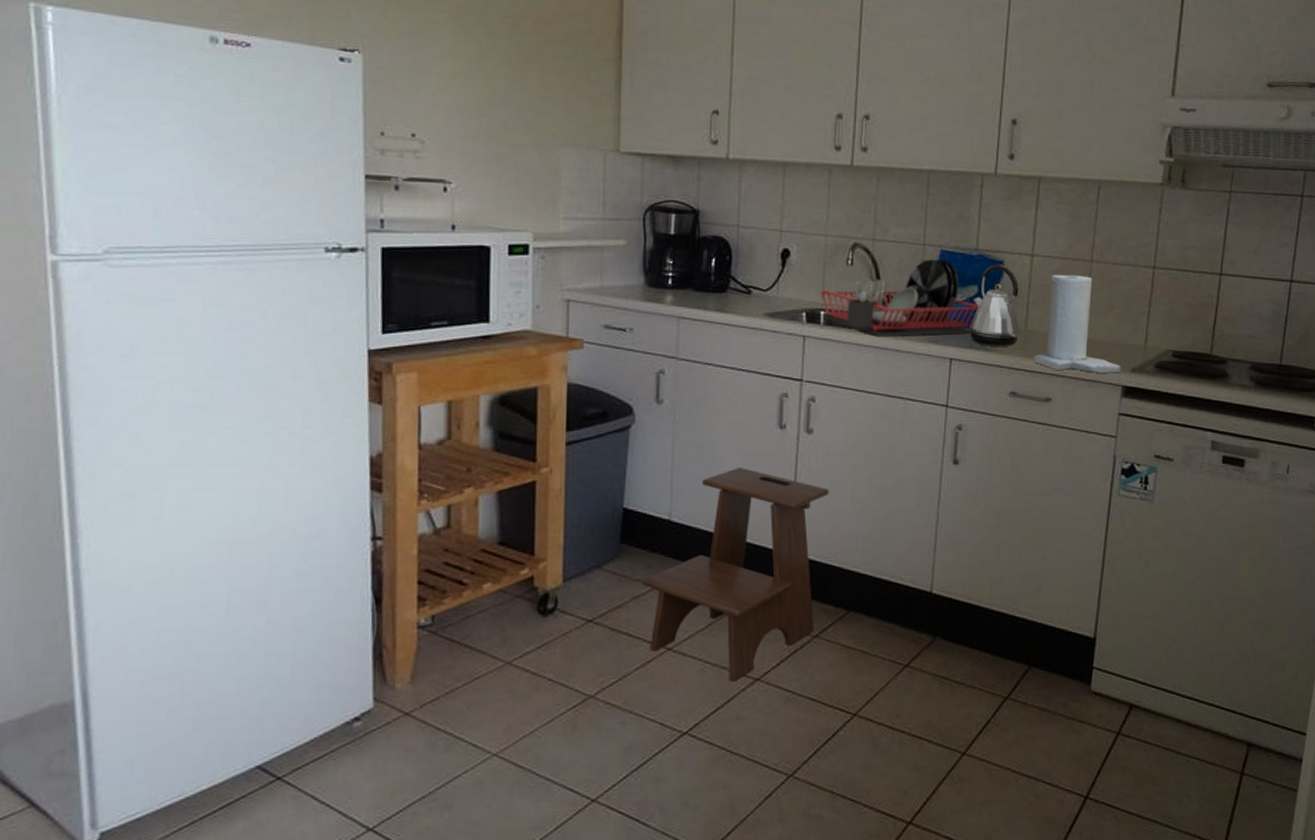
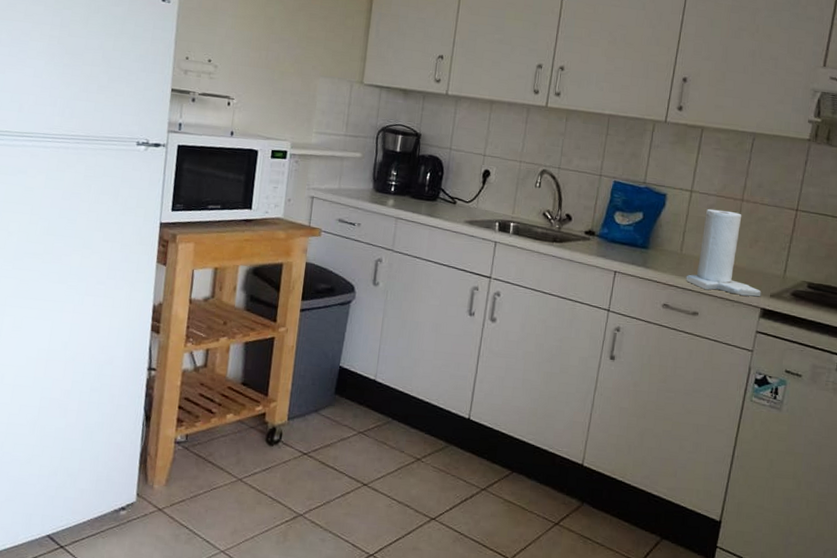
step stool: present [643,468,829,682] -> none [349,343,505,518]
dish rack: present [820,259,978,337] -> none [511,187,641,252]
kettle: present [968,264,1020,348] -> none [632,196,678,266]

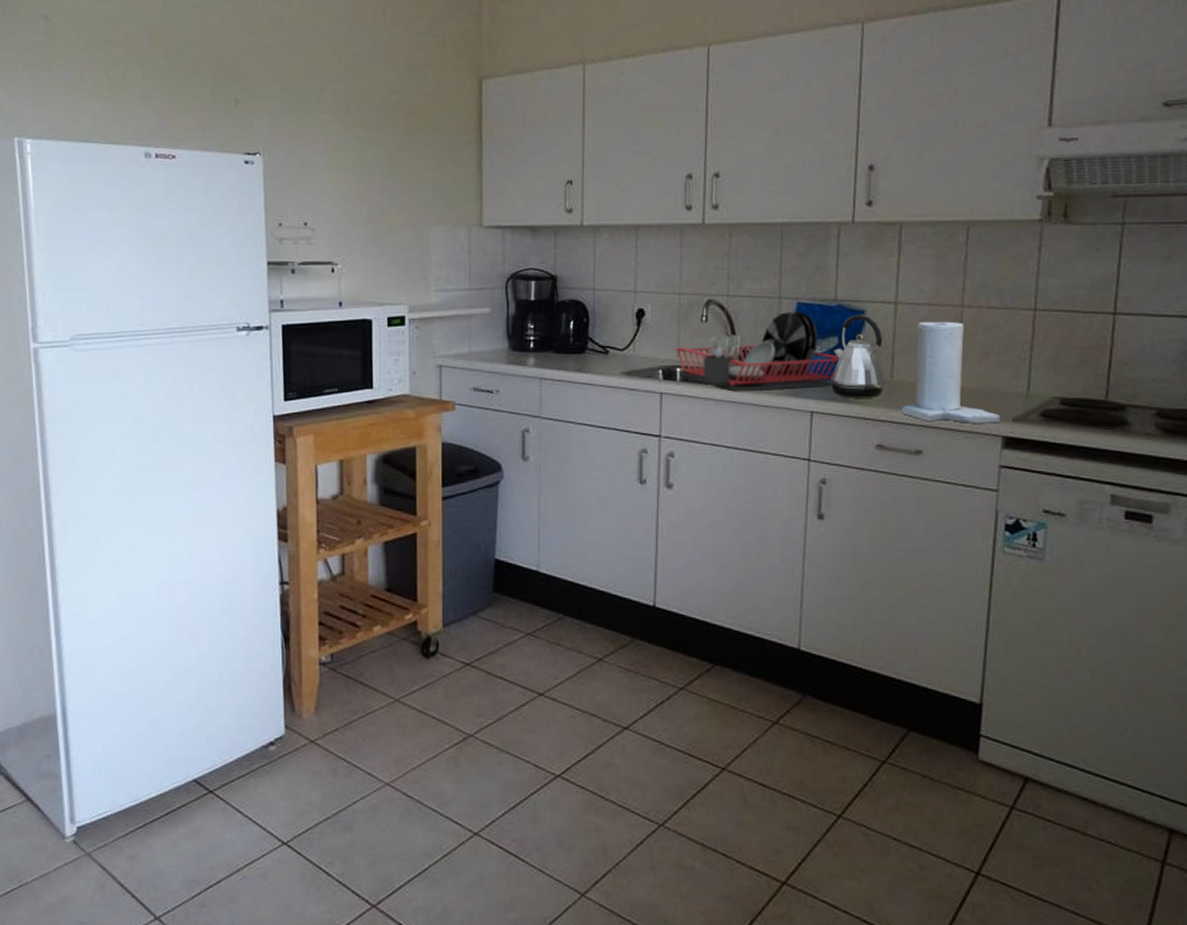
dish rack: none [511,187,641,252] -> present [675,312,839,392]
kettle: none [632,196,678,266] -> present [829,314,885,399]

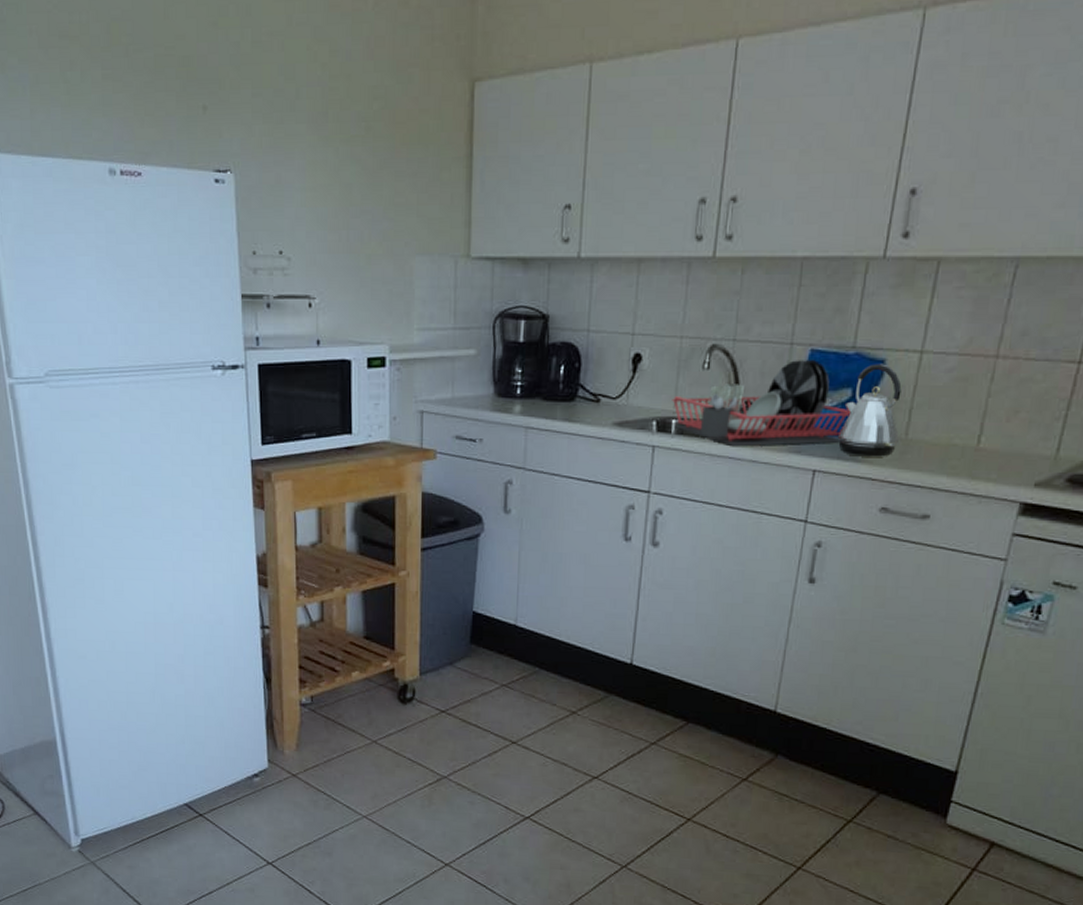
paper towel: present [901,321,1001,423] -> none [912,373,1022,488]

